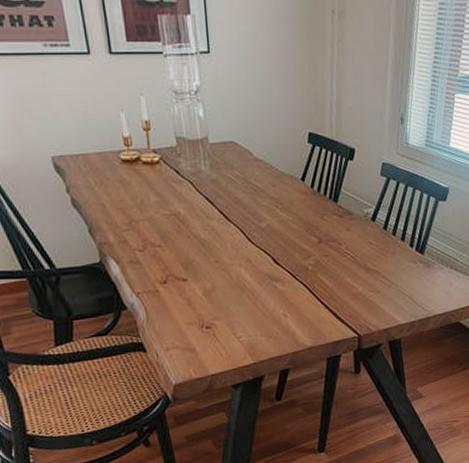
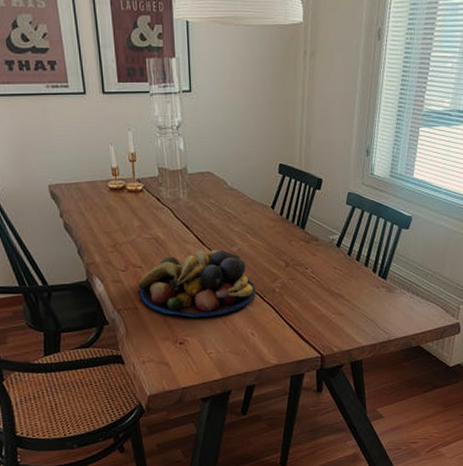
fruit bowl: none [158,226,287,300] -> present [138,249,256,318]

